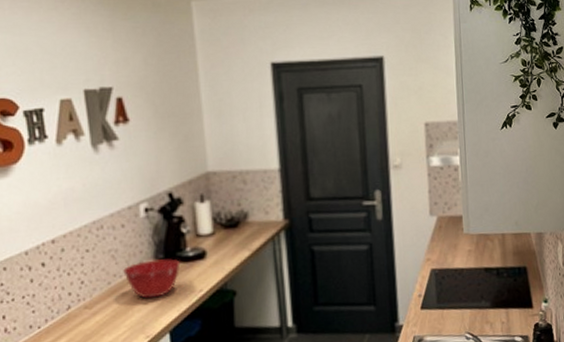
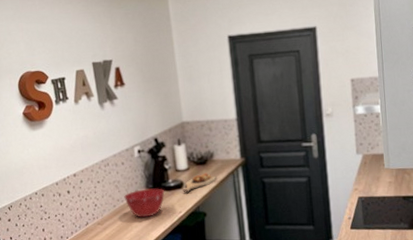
cutting board: none [205,238,250,265] -> present [183,172,216,193]

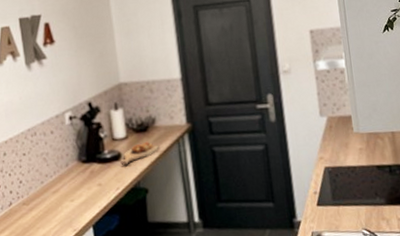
mixing bowl: present [124,188,165,218] -> none [53,160,100,196]

